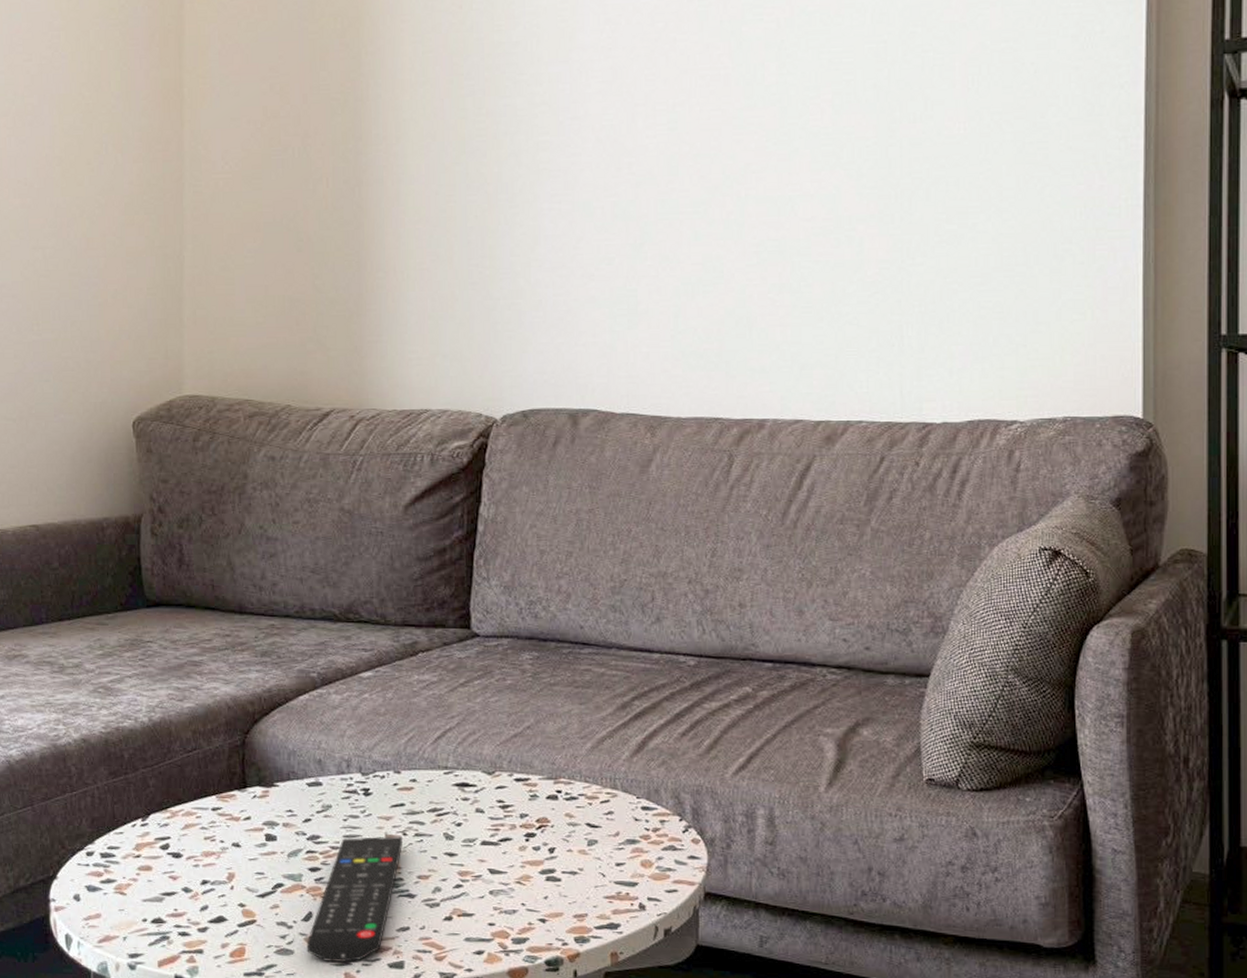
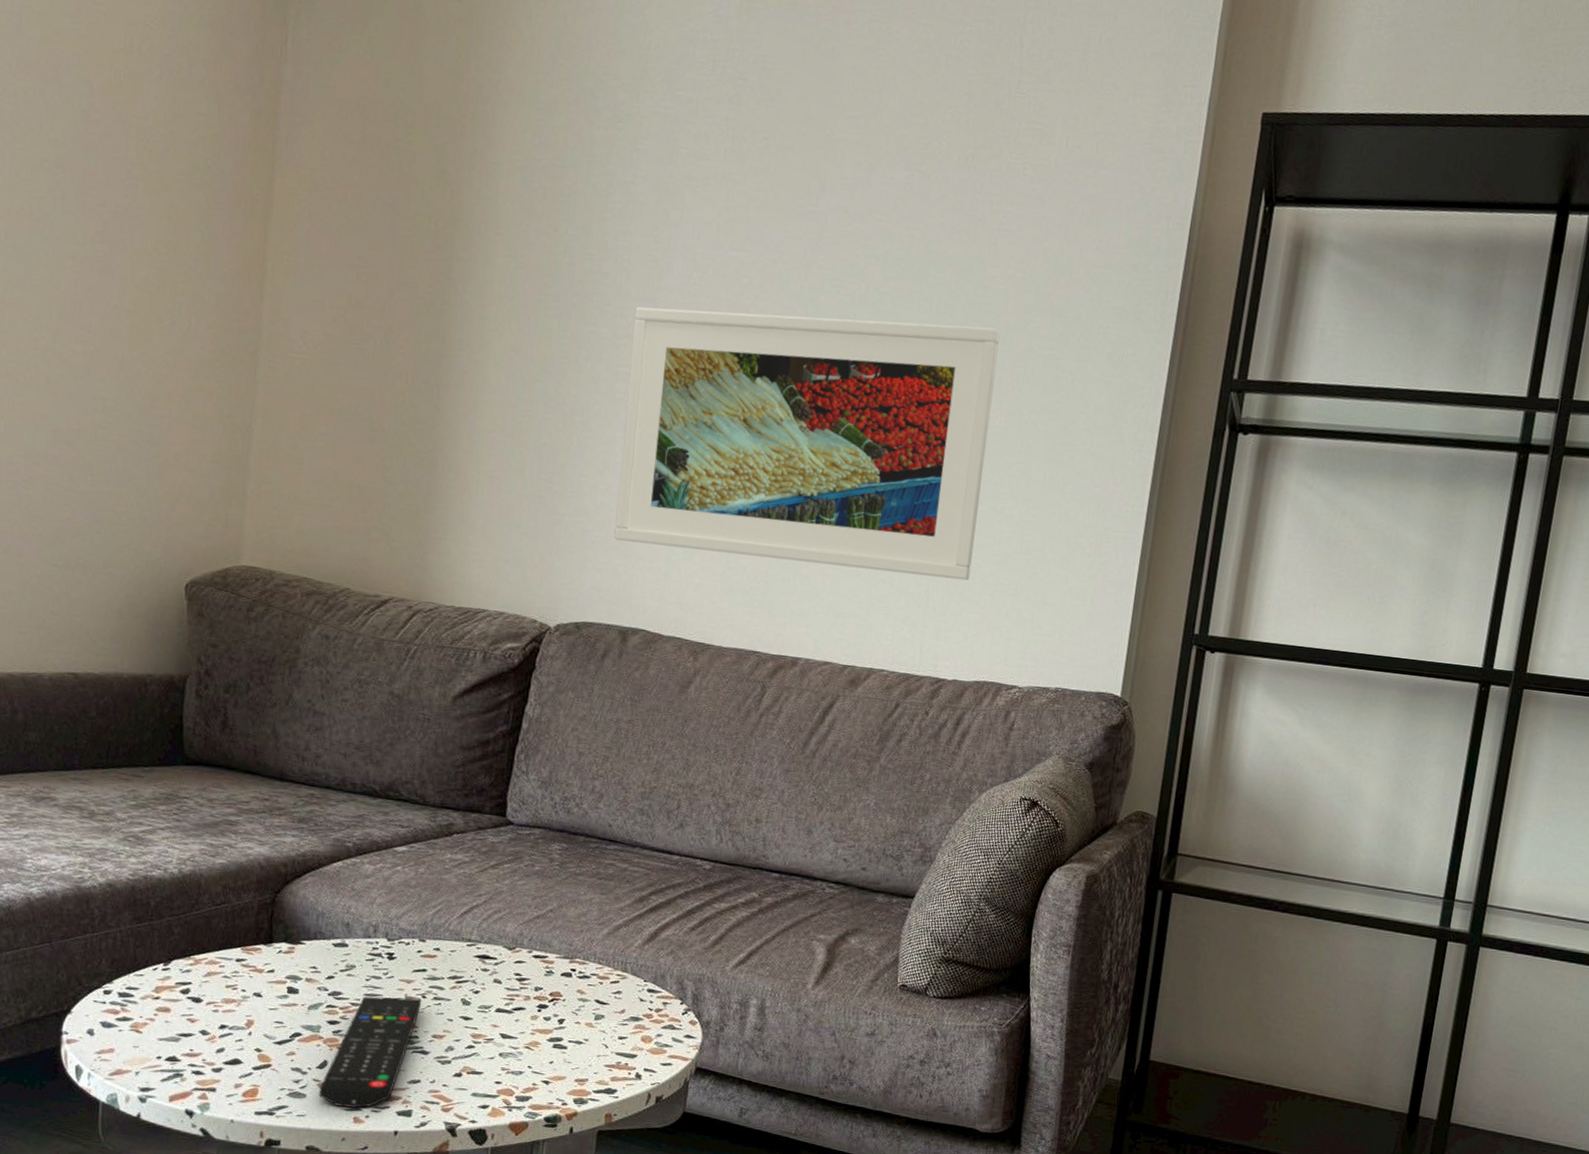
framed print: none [549,29,947,318] -> present [614,306,1000,581]

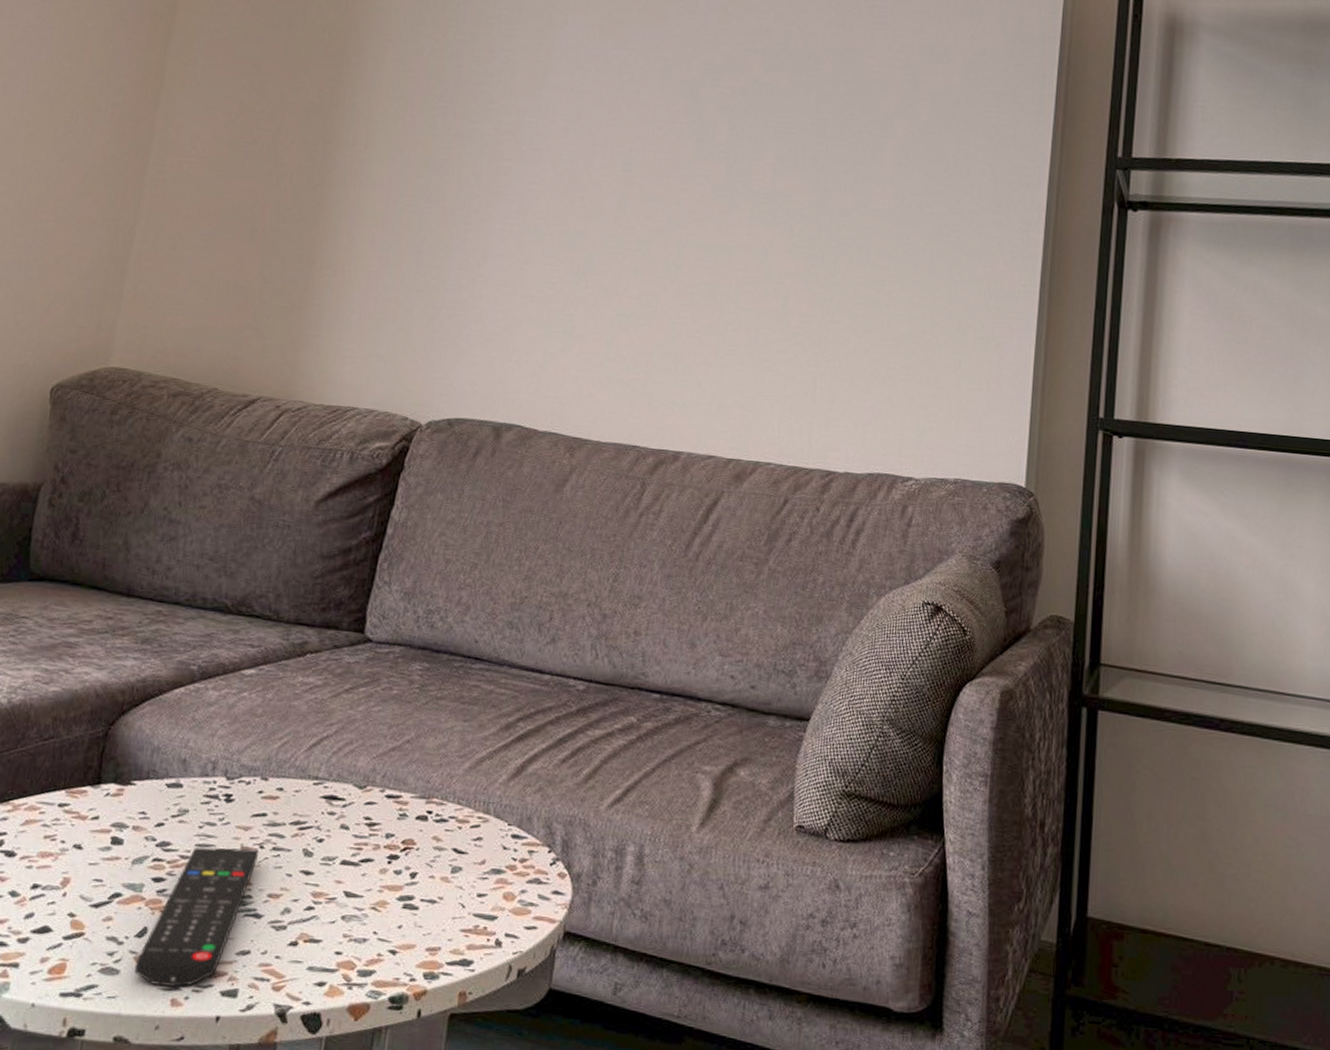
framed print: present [614,306,1000,581] -> none [491,104,880,367]

